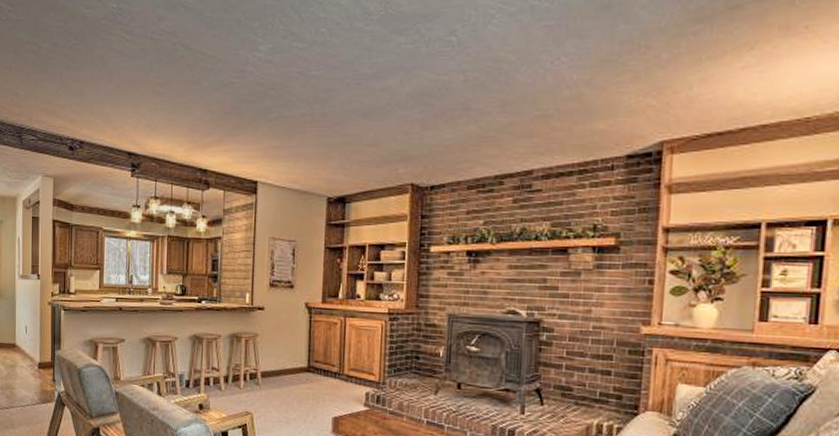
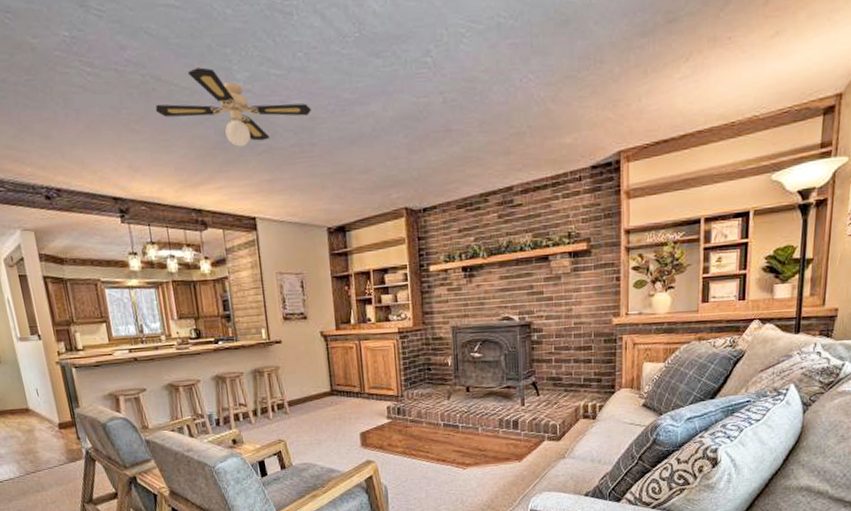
ceiling fan: none [180,38,327,113] -> present [155,67,312,147]

